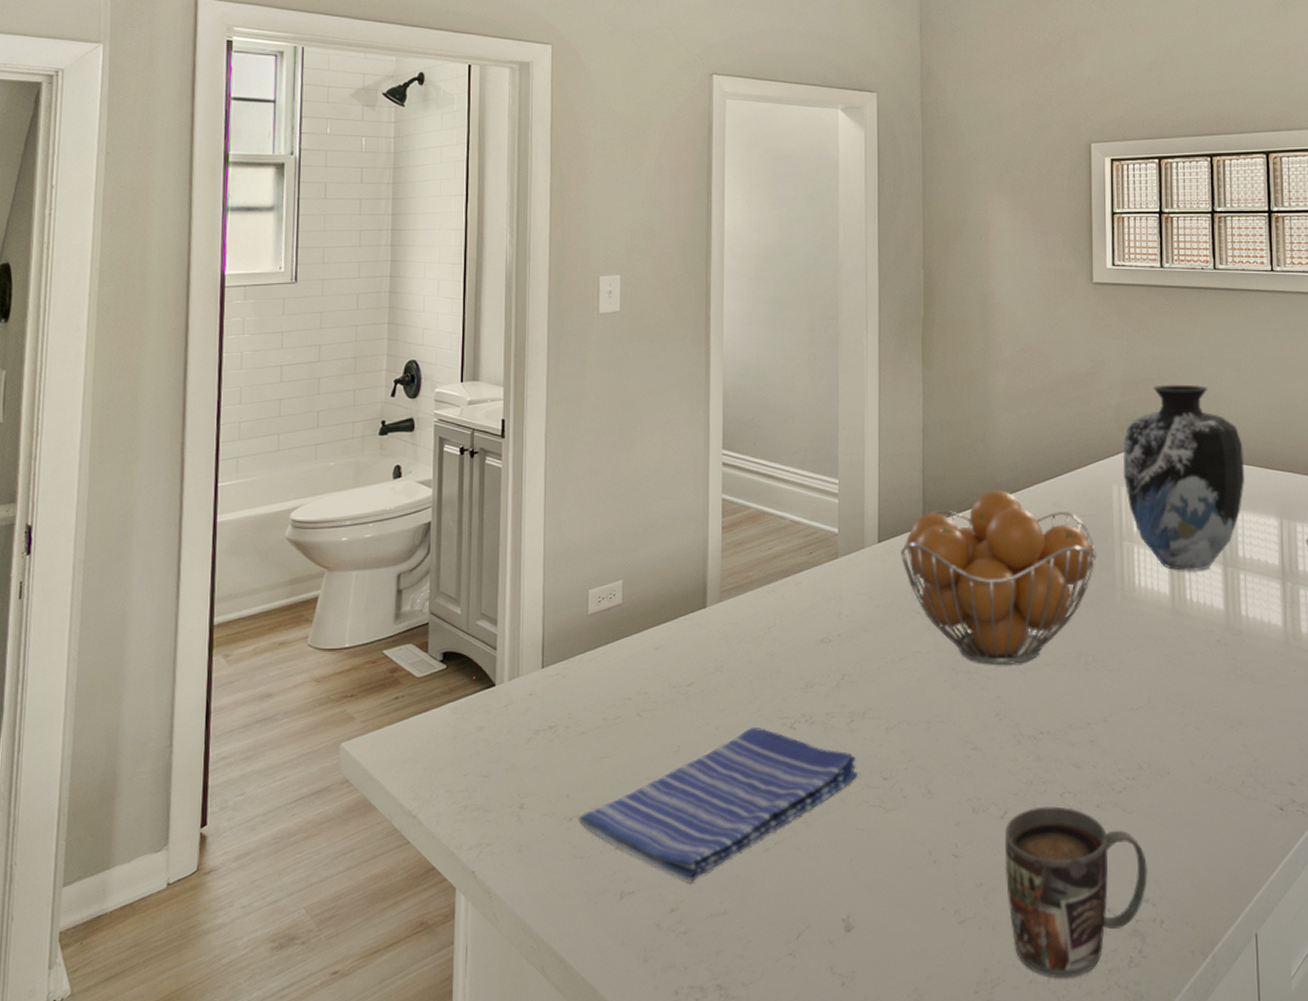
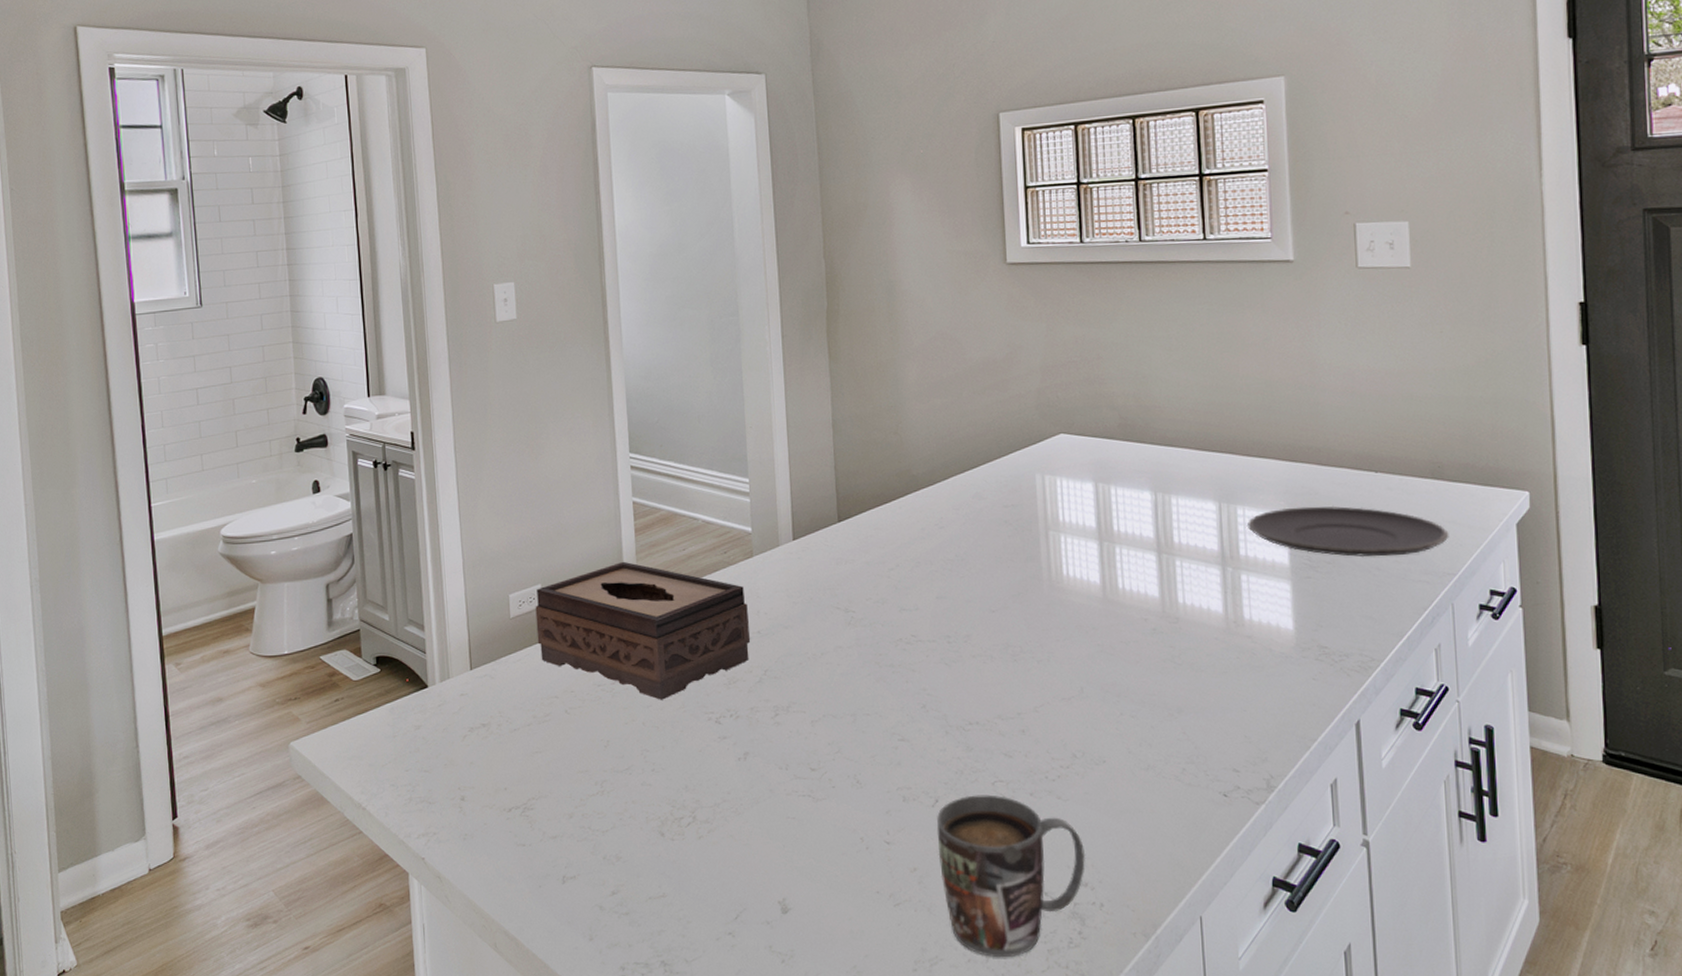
dish towel: present [578,728,859,884] -> none [517,723,786,869]
tissue box: none [614,559,829,704] -> present [535,561,750,700]
fruit basket: present [901,490,1097,666] -> none [817,483,1022,659]
vase: present [1122,384,1245,572] -> none [1045,366,1180,560]

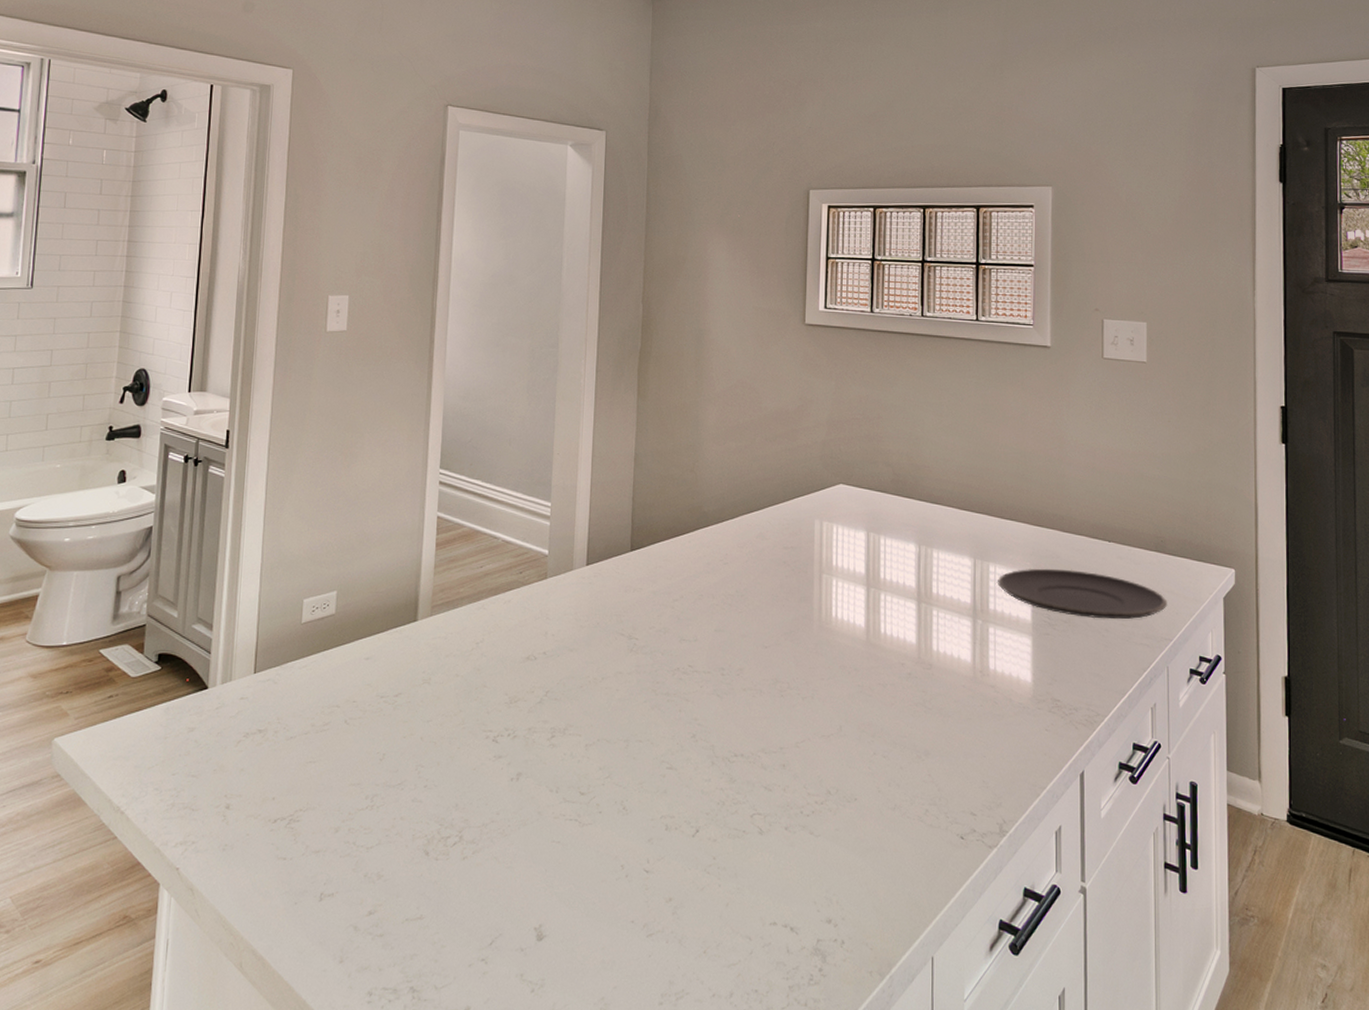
tissue box: present [535,561,750,700] -> none [326,574,537,715]
mug: present [937,795,1086,958] -> none [694,826,832,993]

